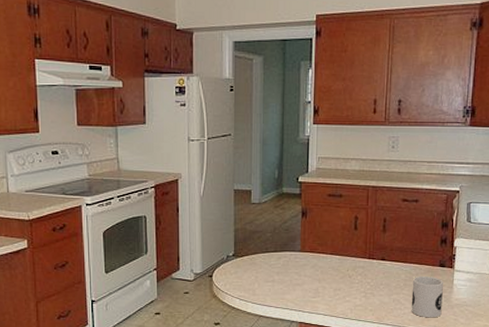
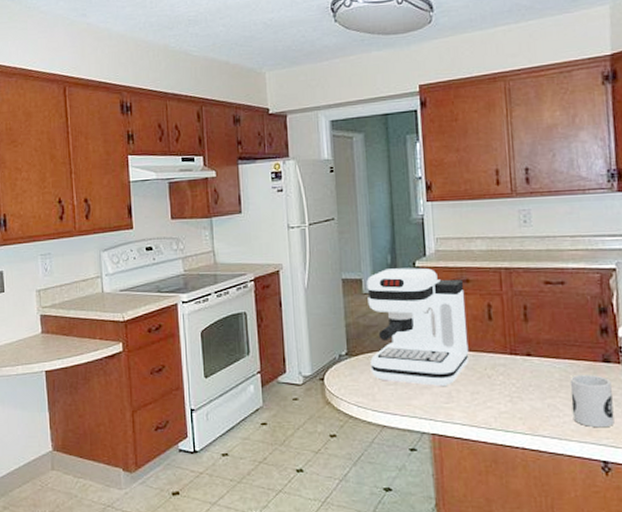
coffee maker: none [253,182,338,284] -> present [366,268,470,387]

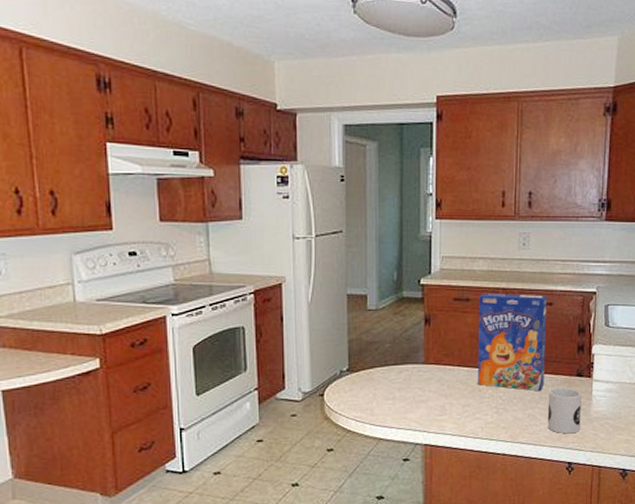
coffee maker: present [366,268,470,387] -> none [371,285,464,401]
cereal box: none [479,273,564,379] -> present [478,293,548,391]

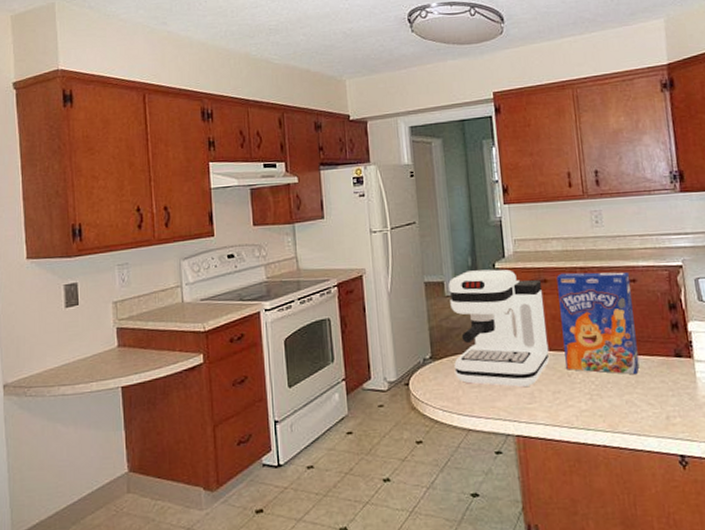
coffee maker: none [371,285,464,401] -> present [448,269,550,388]
mug: present [547,388,581,434] -> none [646,370,689,422]

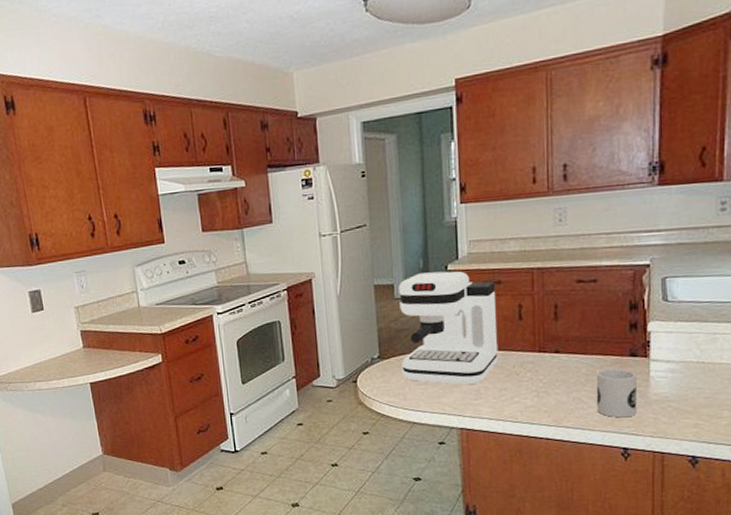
cereal box: present [556,272,640,375] -> none [512,272,591,374]
mug: none [646,370,689,422] -> present [596,369,637,418]

